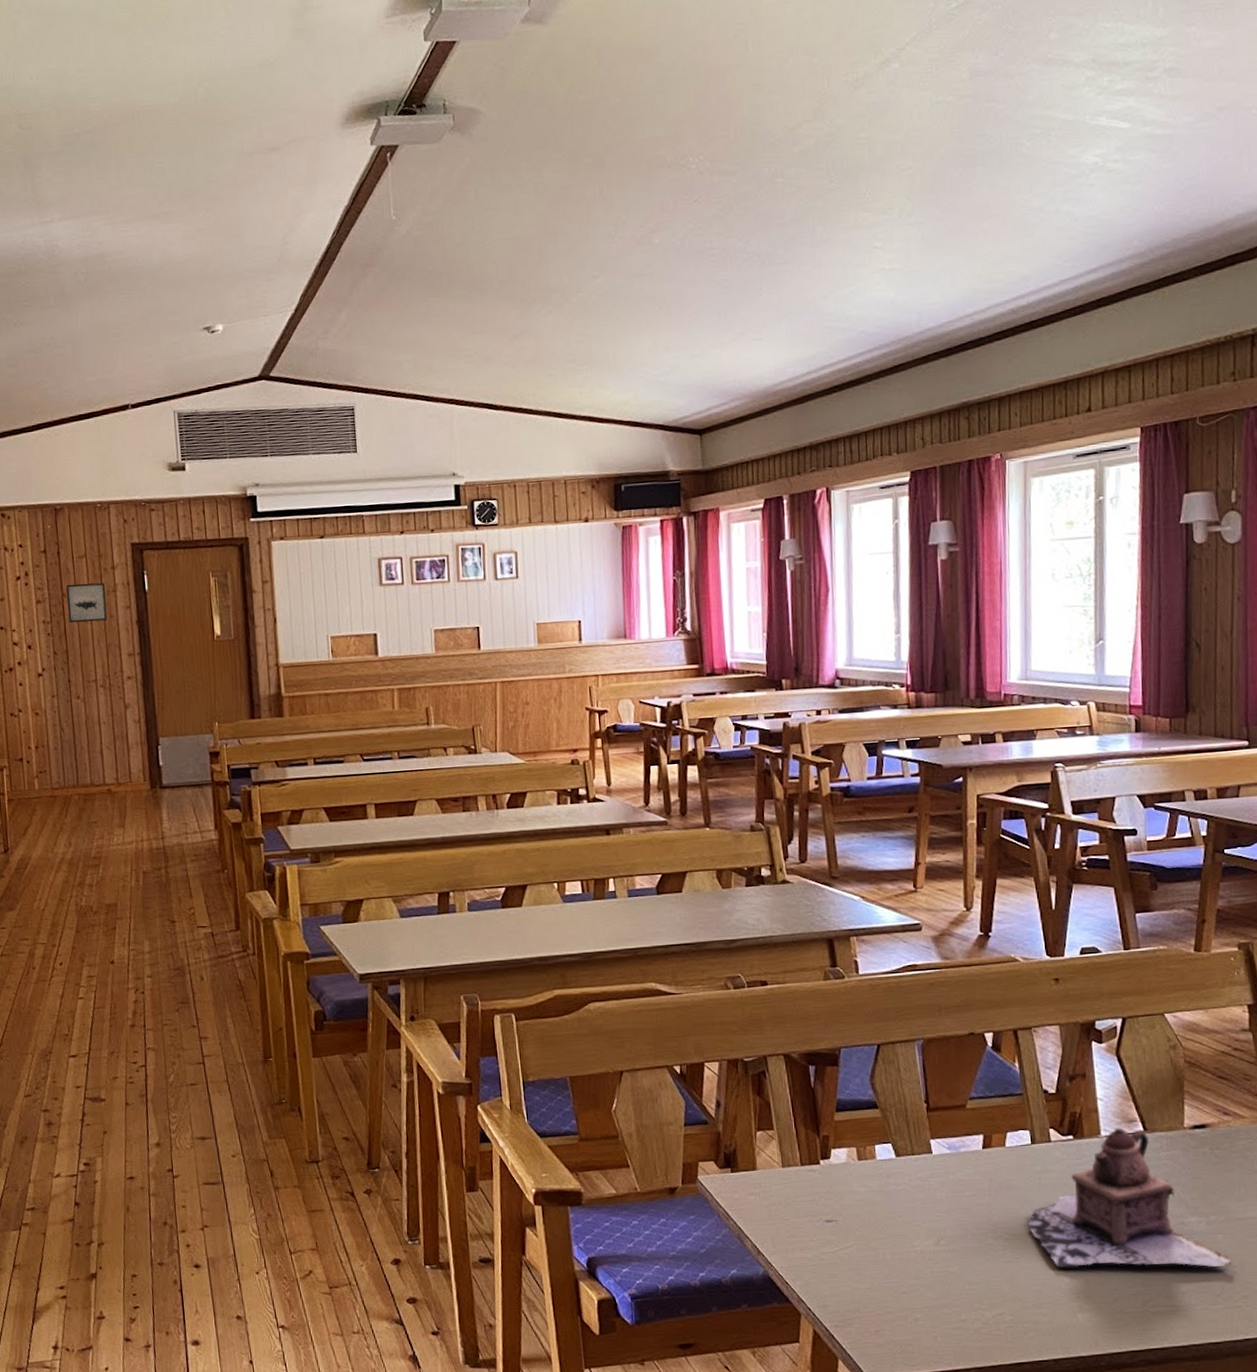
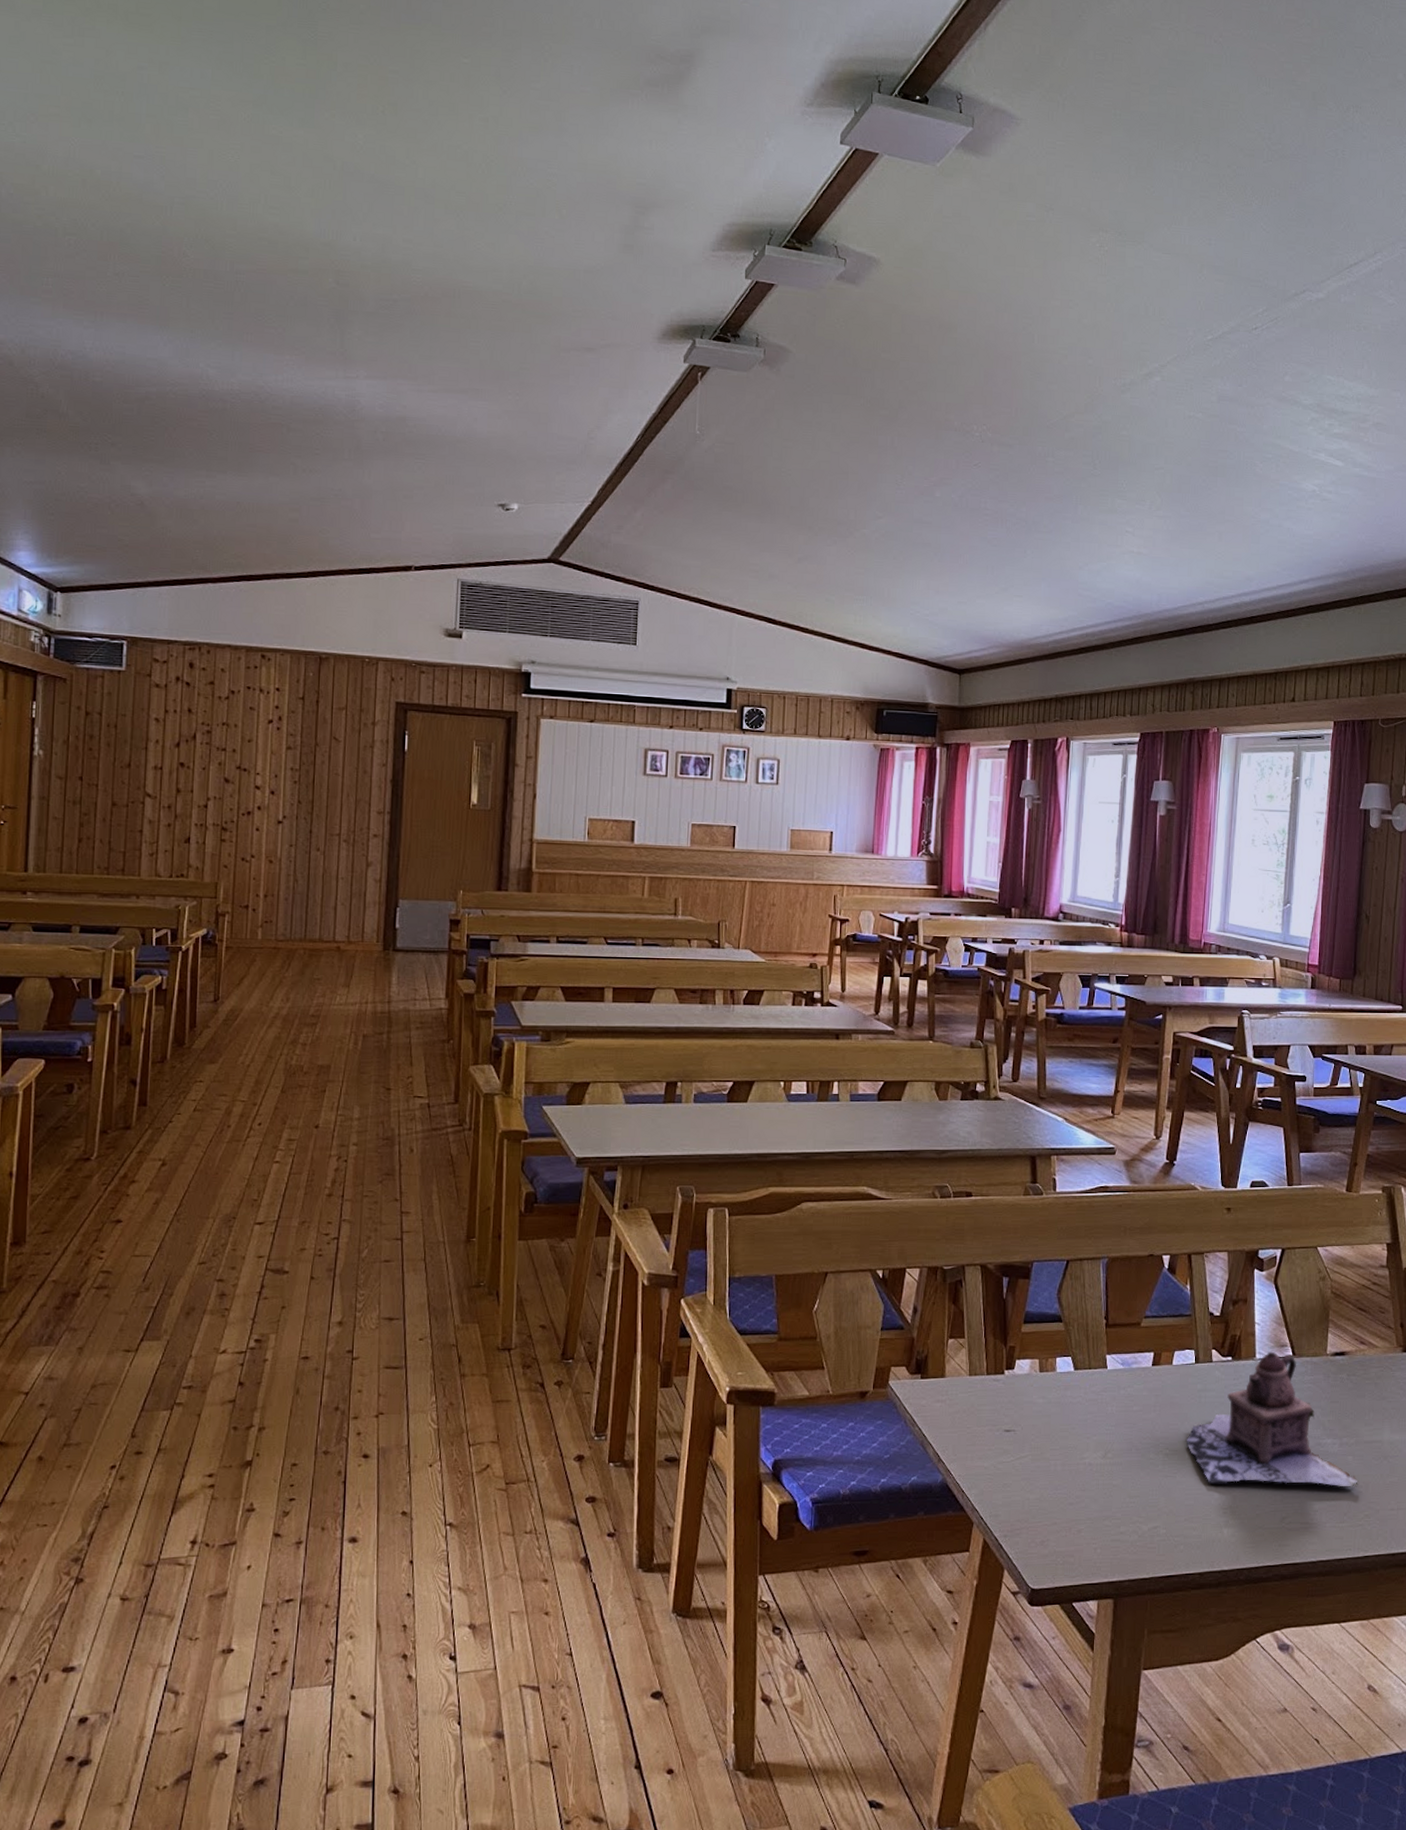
wall art: present [66,583,107,623] -> none [319,734,363,776]

